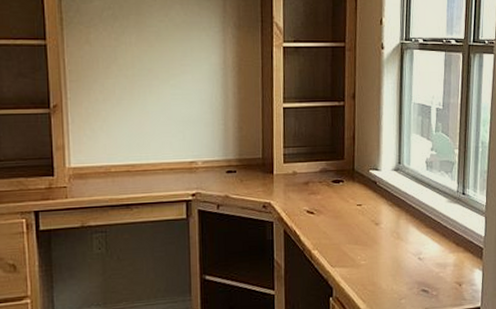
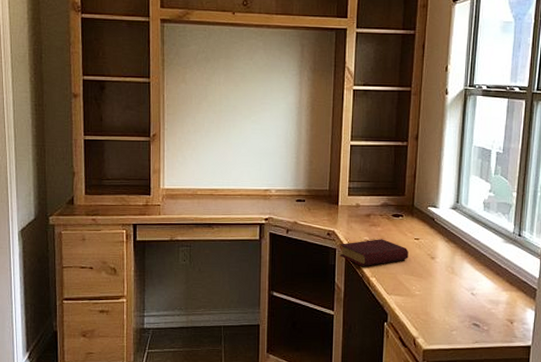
book: none [277,207,351,239] -> present [339,239,408,266]

